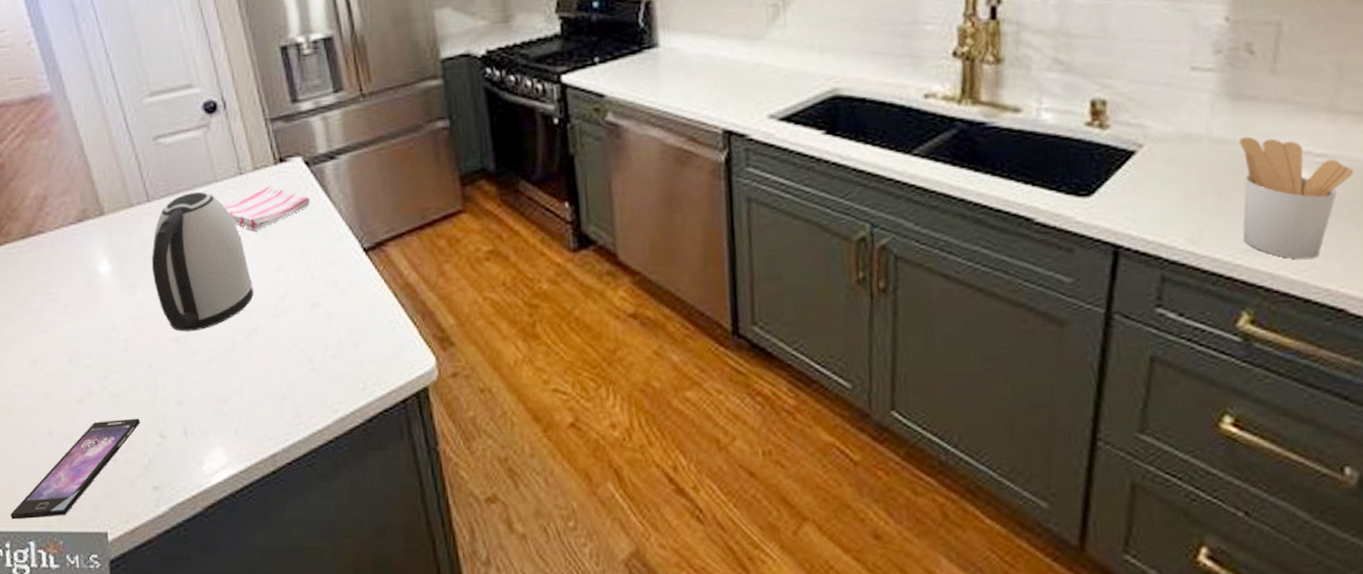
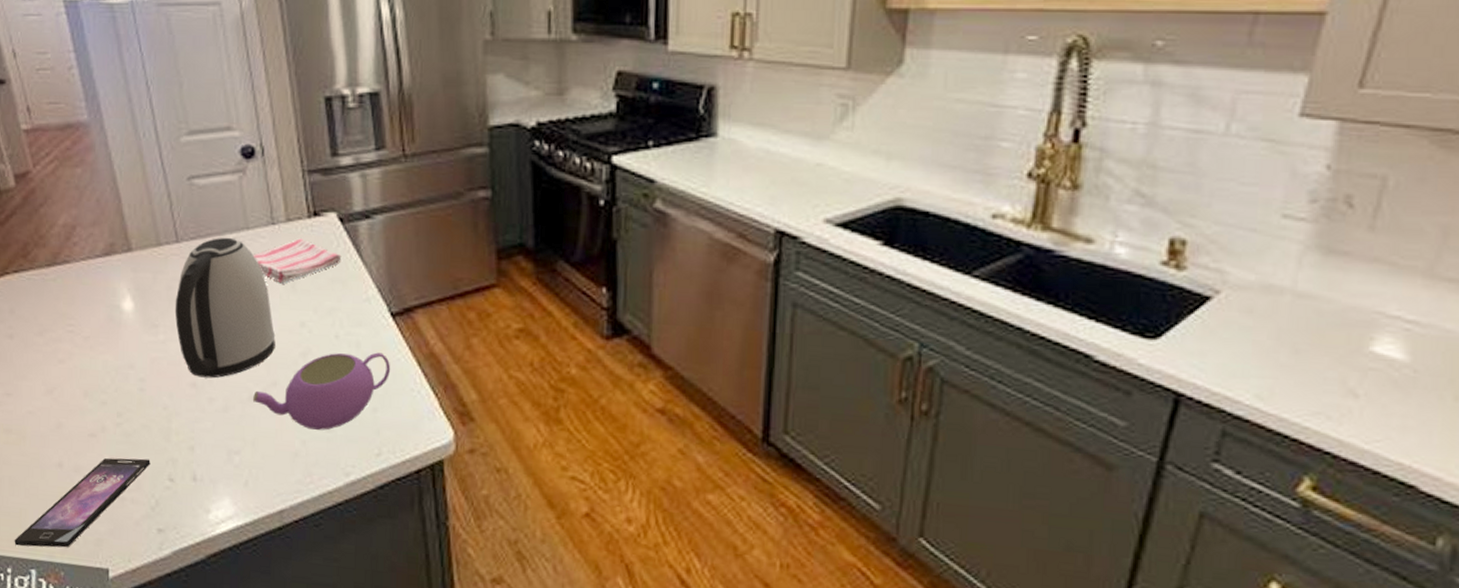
teapot: none [236,288,369,371] -> present [253,352,391,430]
utensil holder: present [1239,136,1354,260] -> none [1315,294,1445,430]

